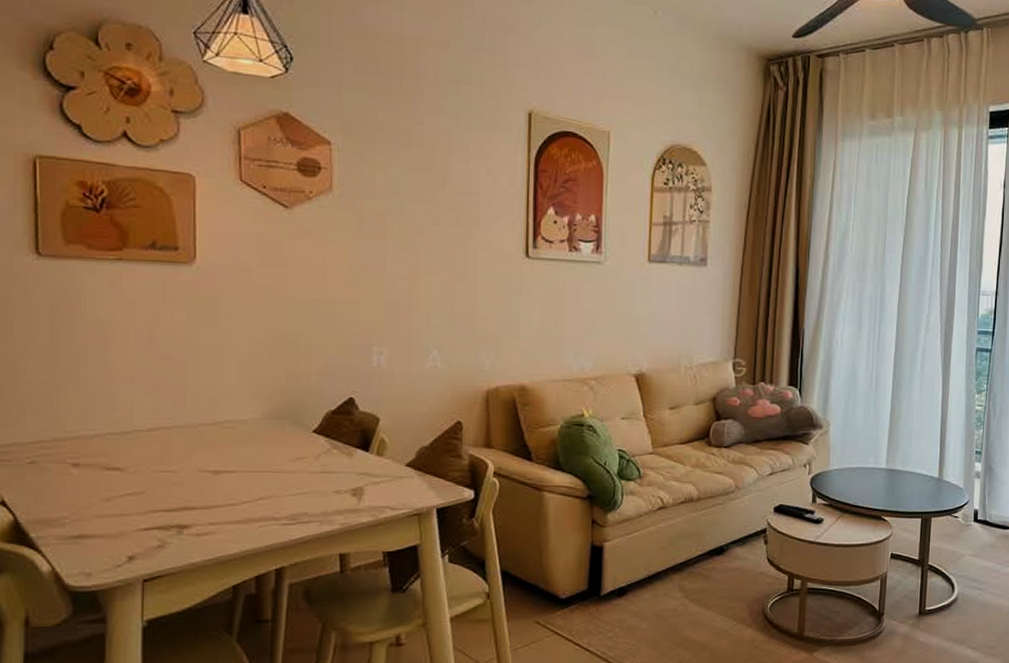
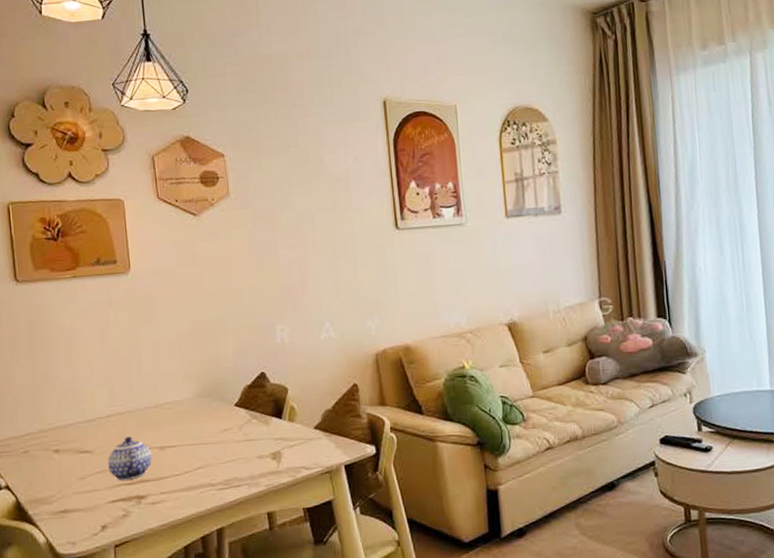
teapot: none [144,456,202,507] -> present [108,436,152,481]

